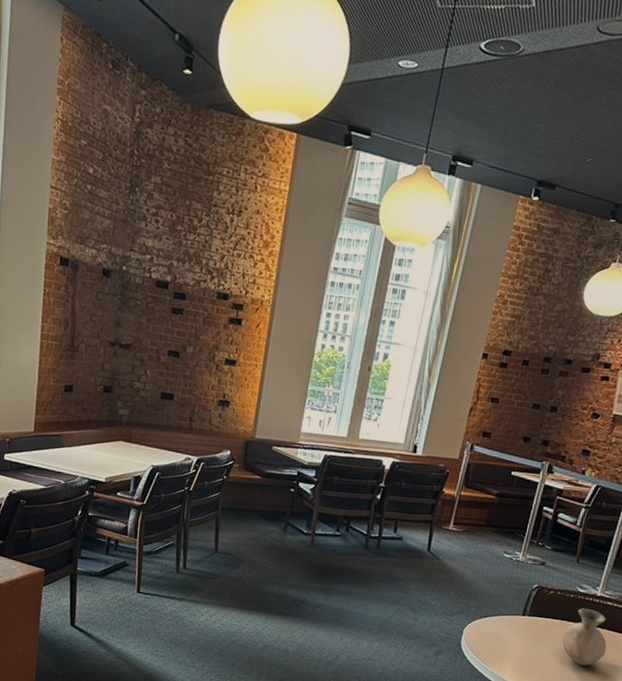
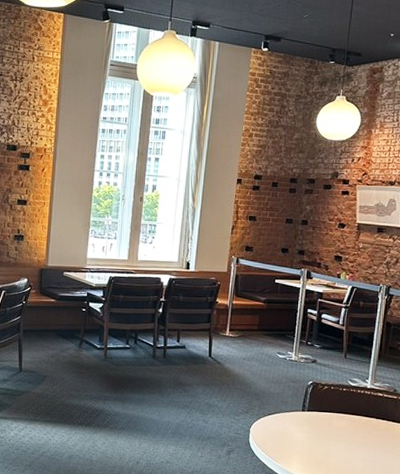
vase: present [561,608,607,666] -> none [341,400,384,456]

